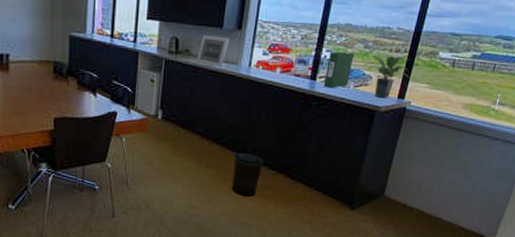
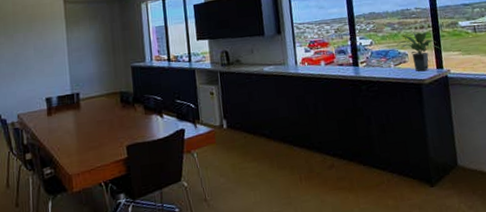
picture frame: present [197,35,230,68] -> none [247,43,274,71]
waste bin: present [231,152,265,197] -> none [302,146,334,193]
binder: present [323,51,355,88] -> none [363,36,389,71]

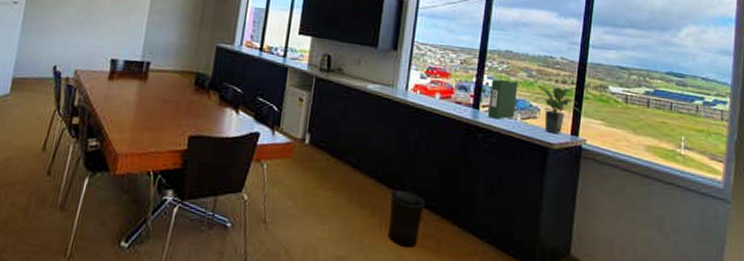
waste bin: none [302,146,334,193] -> present [388,190,426,248]
binder: none [363,36,389,71] -> present [487,79,518,120]

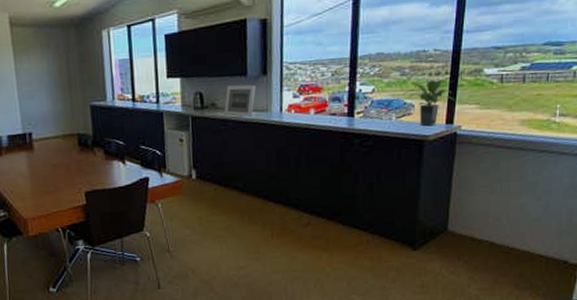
picture frame: none [349,54,385,90] -> present [224,84,256,117]
waste bin: present [388,190,426,248] -> none [277,203,312,250]
binder: present [487,79,518,120] -> none [362,82,392,123]

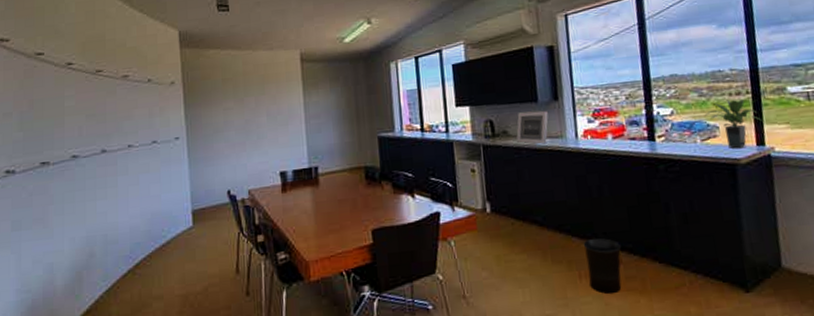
waste bin: none [277,203,312,250] -> present [583,238,622,294]

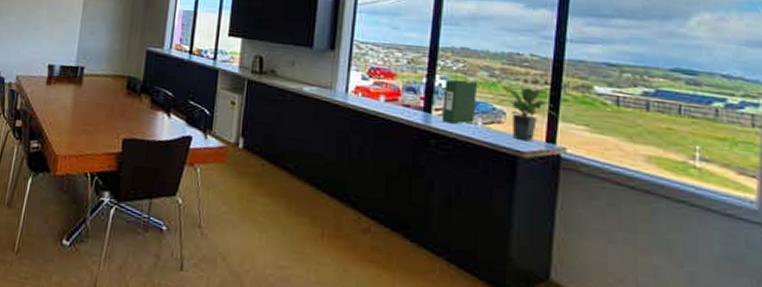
picture frame: present [516,110,549,145] -> none [284,55,321,92]
waste bin: present [583,238,622,294] -> none [331,198,373,261]
binder: none [662,103,694,147] -> present [441,79,478,124]

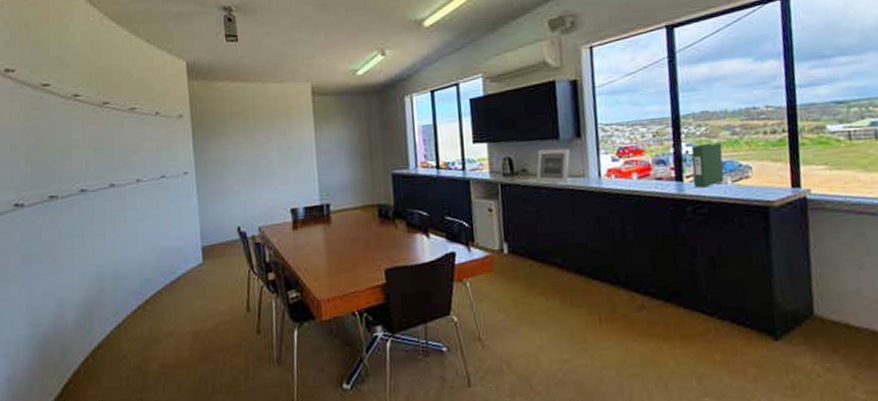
picture frame: none [284,55,321,92] -> present [536,148,570,184]
potted plant: present [491,86,558,142] -> none [736,138,799,191]

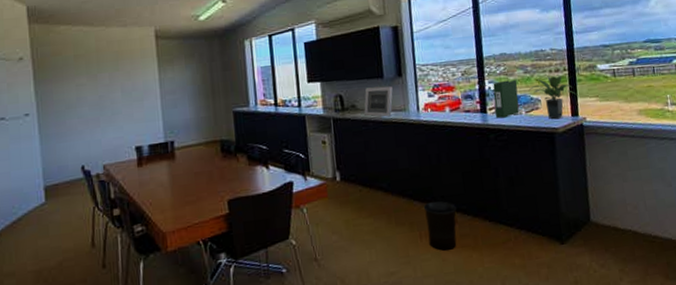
waste bin: none [604,281,645,339] -> present [423,201,457,251]
potted plant: none [736,138,799,191] -> present [528,76,577,120]

